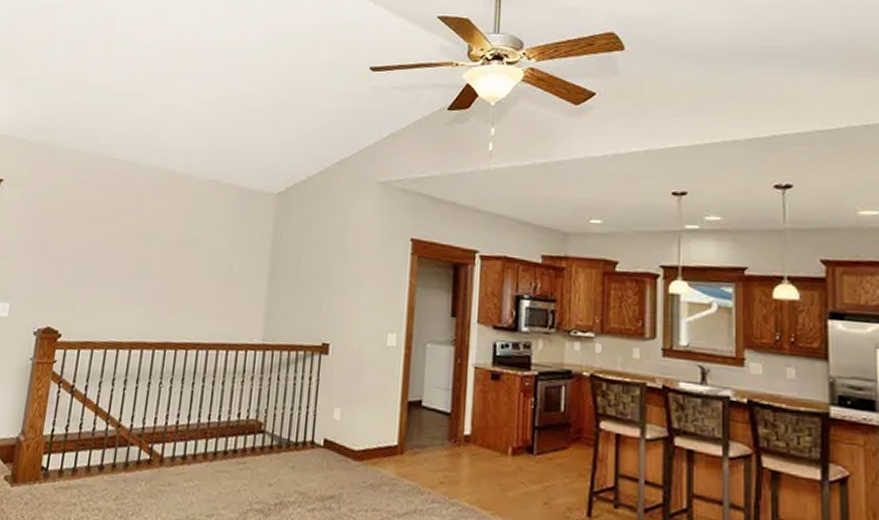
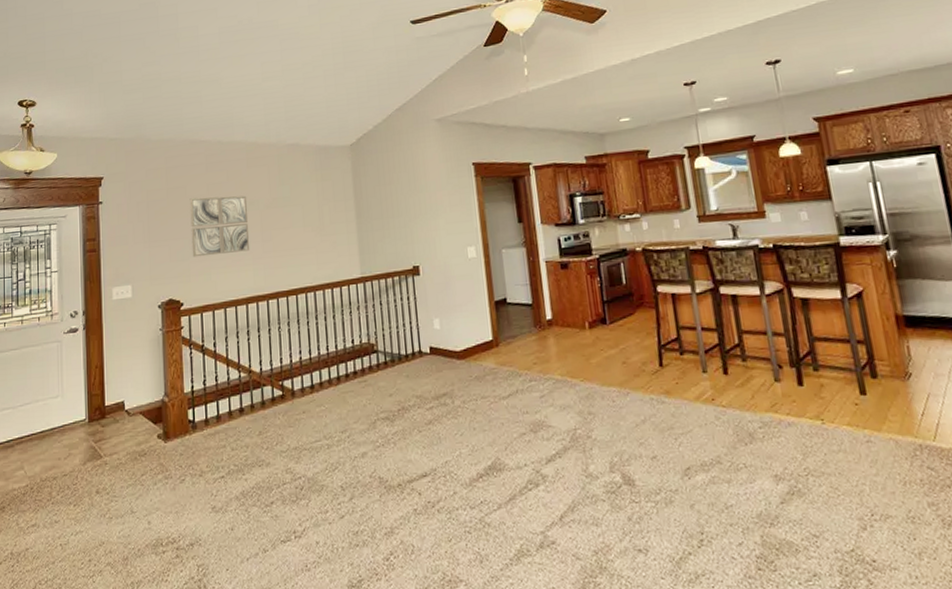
wall art: none [81,220,153,290] -> present [189,195,250,258]

